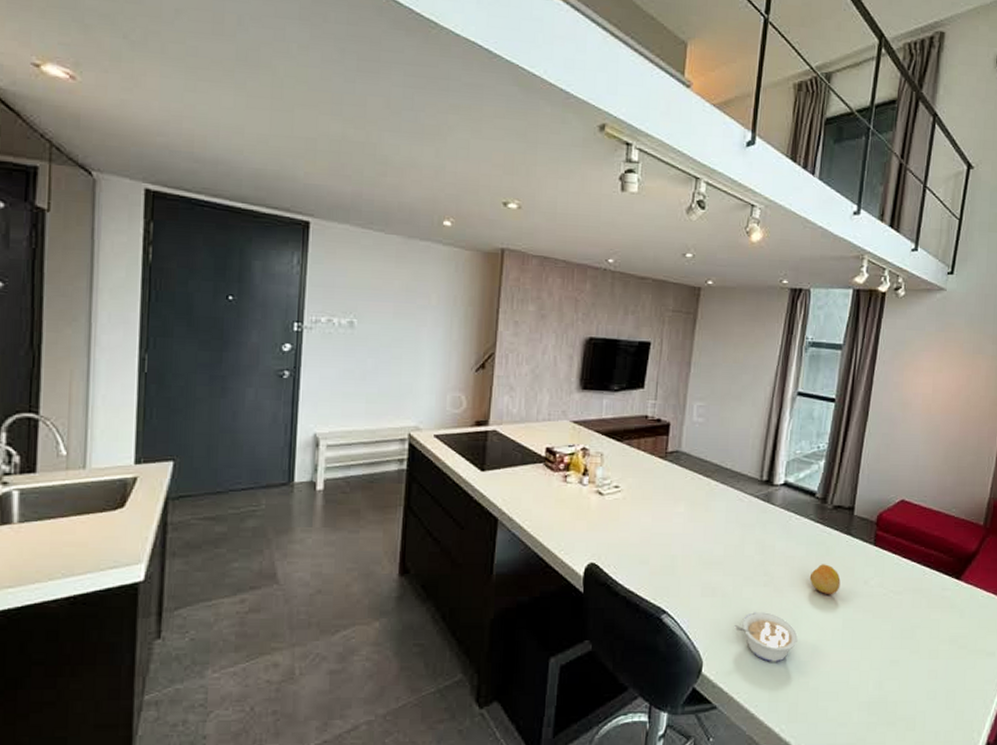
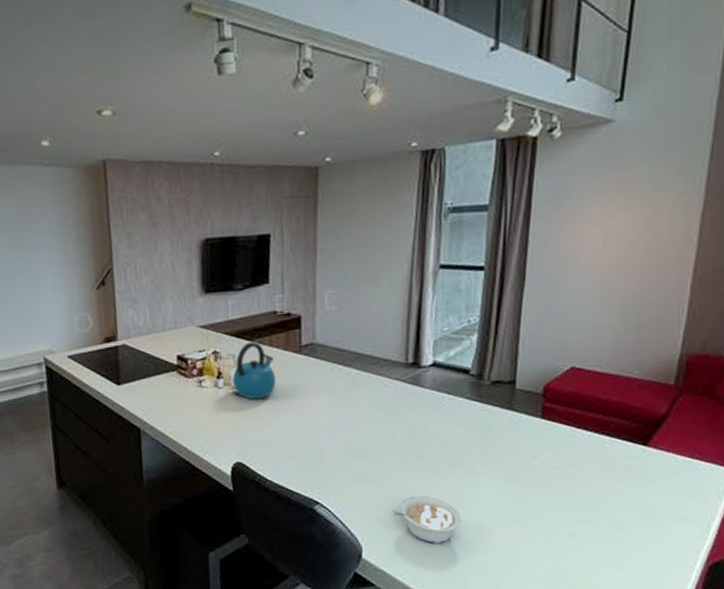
kettle: none [598,443,640,501] -> present [233,342,277,400]
fruit: present [809,564,841,595] -> none [470,442,505,474]

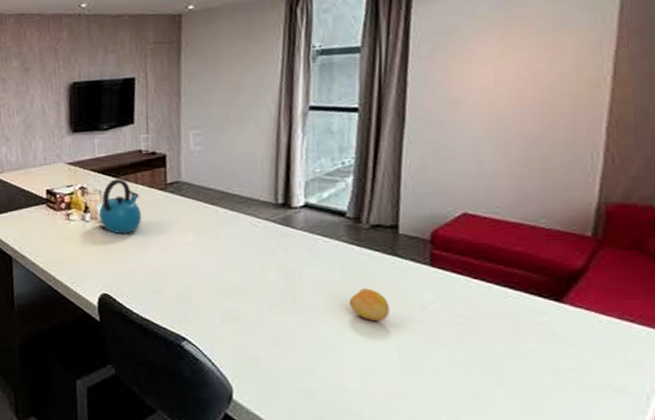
legume: present [392,495,462,544] -> none [264,339,342,391]
fruit: none [470,442,505,474] -> present [348,288,390,322]

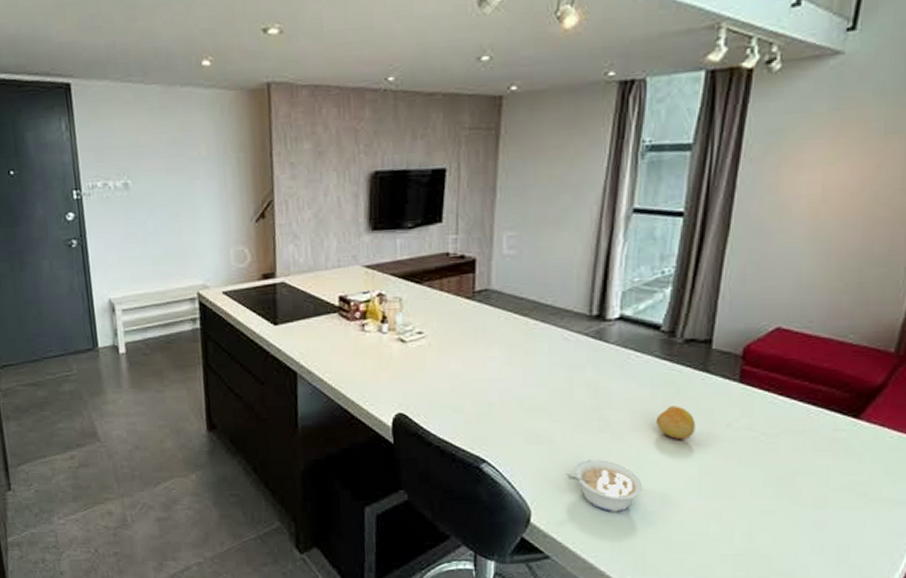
kettle: present [99,179,142,234] -> none [398,285,446,348]
legume: none [264,339,342,391] -> present [566,460,643,512]

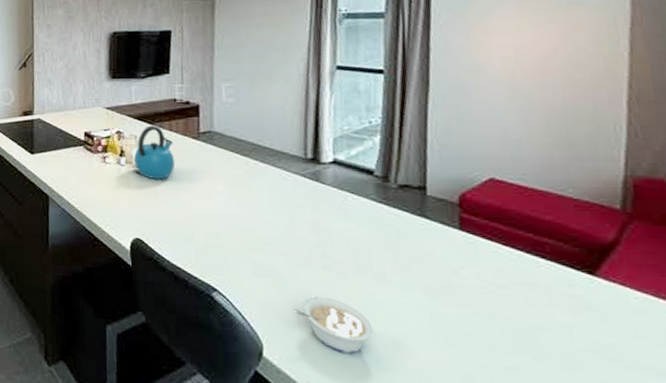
kettle: none [398,285,446,348] -> present [134,125,175,180]
fruit: present [655,406,696,440] -> none [379,248,421,284]

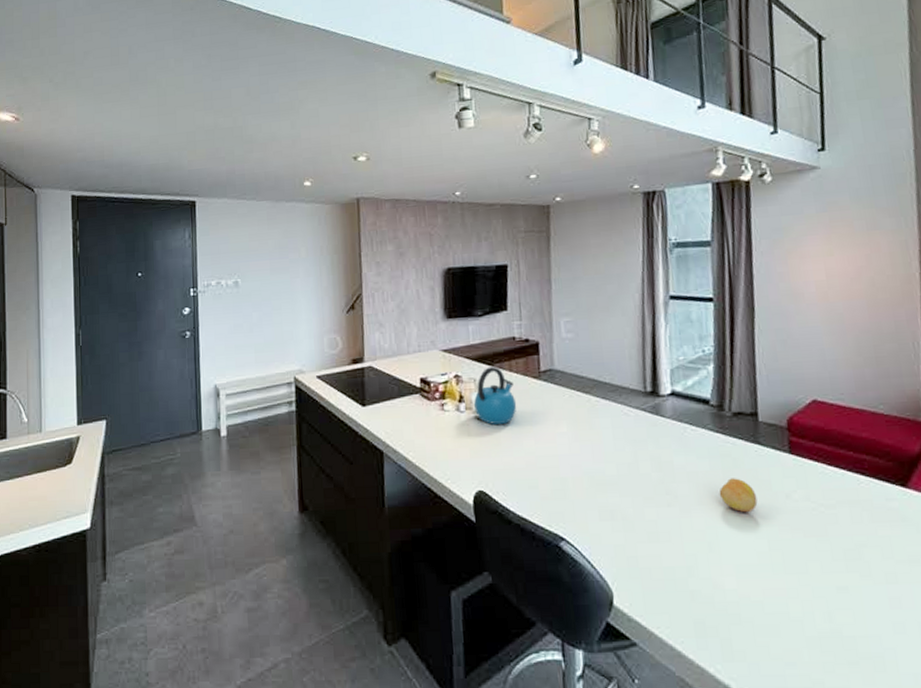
legume: present [294,296,374,354] -> none [642,535,718,591]
fruit: none [379,248,421,284] -> present [719,478,758,513]

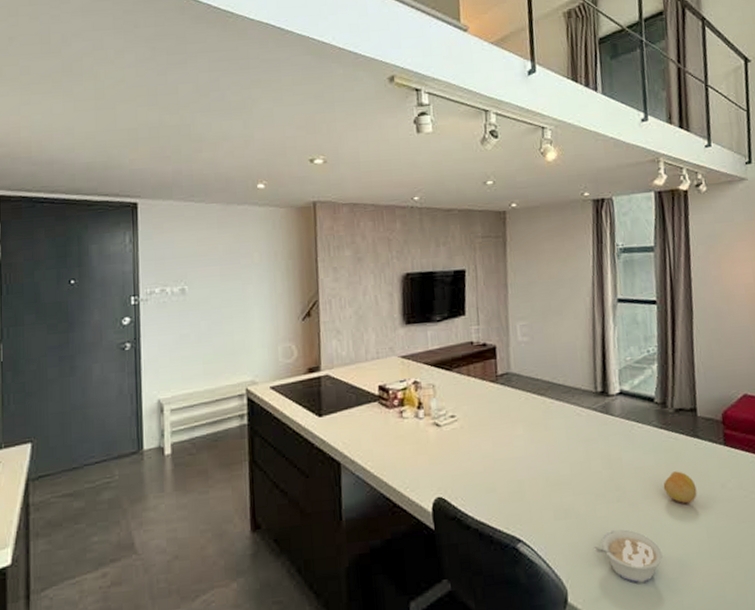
kettle: present [474,366,517,425] -> none [433,371,475,431]
legume: none [642,535,718,591] -> present [594,529,663,583]

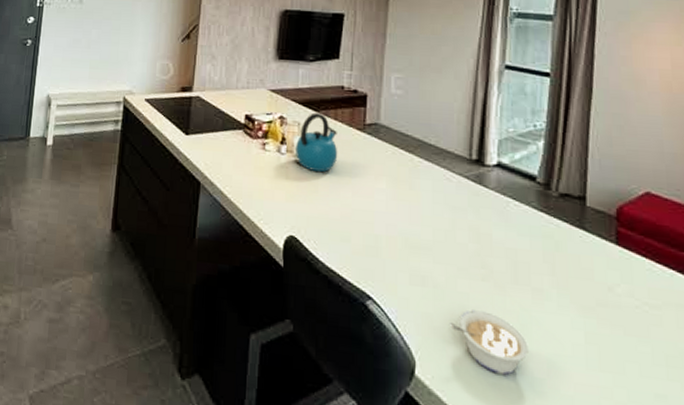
kettle: none [433,371,475,431] -> present [296,112,338,173]
fruit: present [663,471,698,504] -> none [537,261,577,300]

